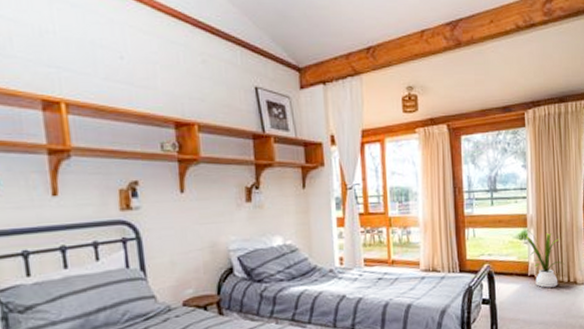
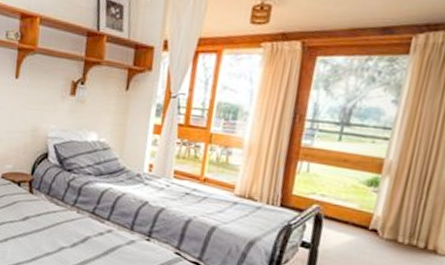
house plant: present [523,227,565,288] -> none [375,173,427,250]

